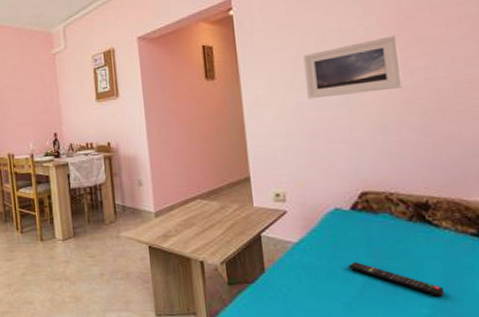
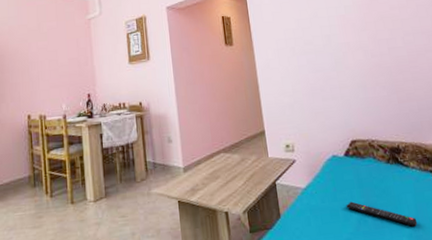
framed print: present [303,35,403,100] -> none [301,14,374,63]

